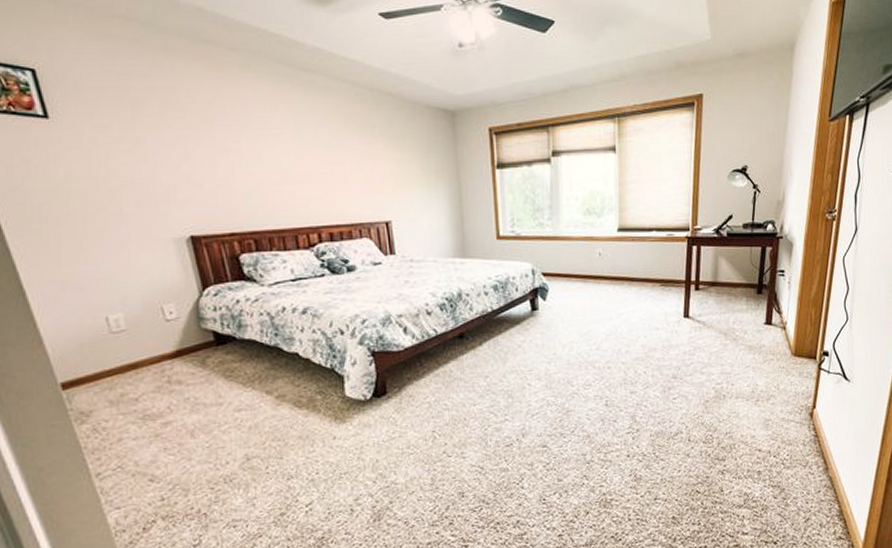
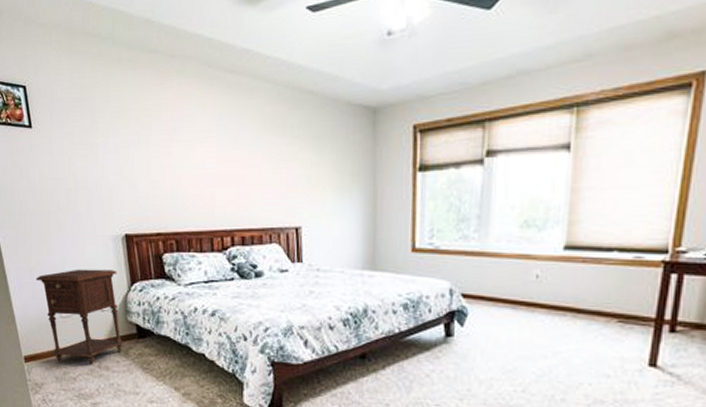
nightstand: none [71,275,201,384] -> present [36,269,125,365]

